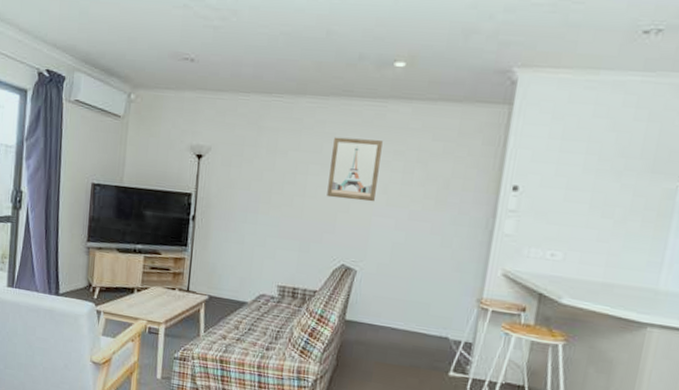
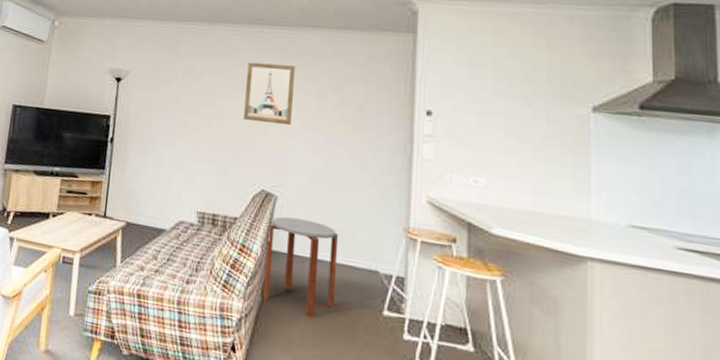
side table: none [337,289,413,379] -> present [262,216,338,318]

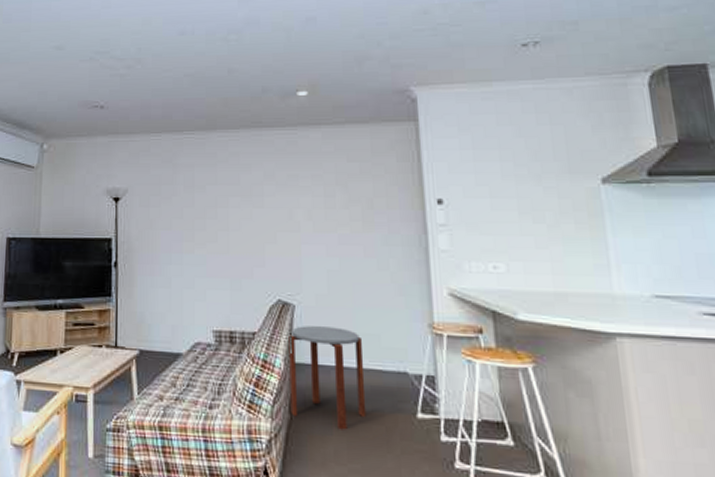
wall art: present [243,62,295,126] -> none [250,167,301,230]

